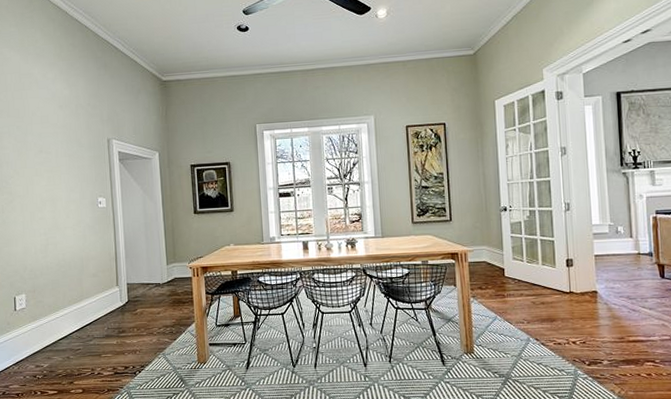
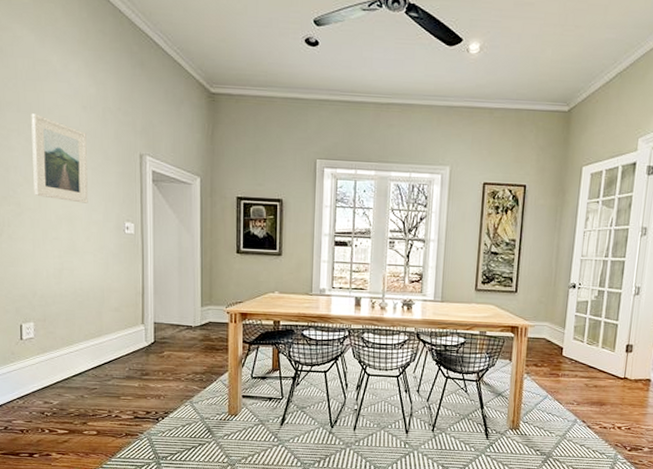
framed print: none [18,117,67,186] -> present [31,113,88,203]

